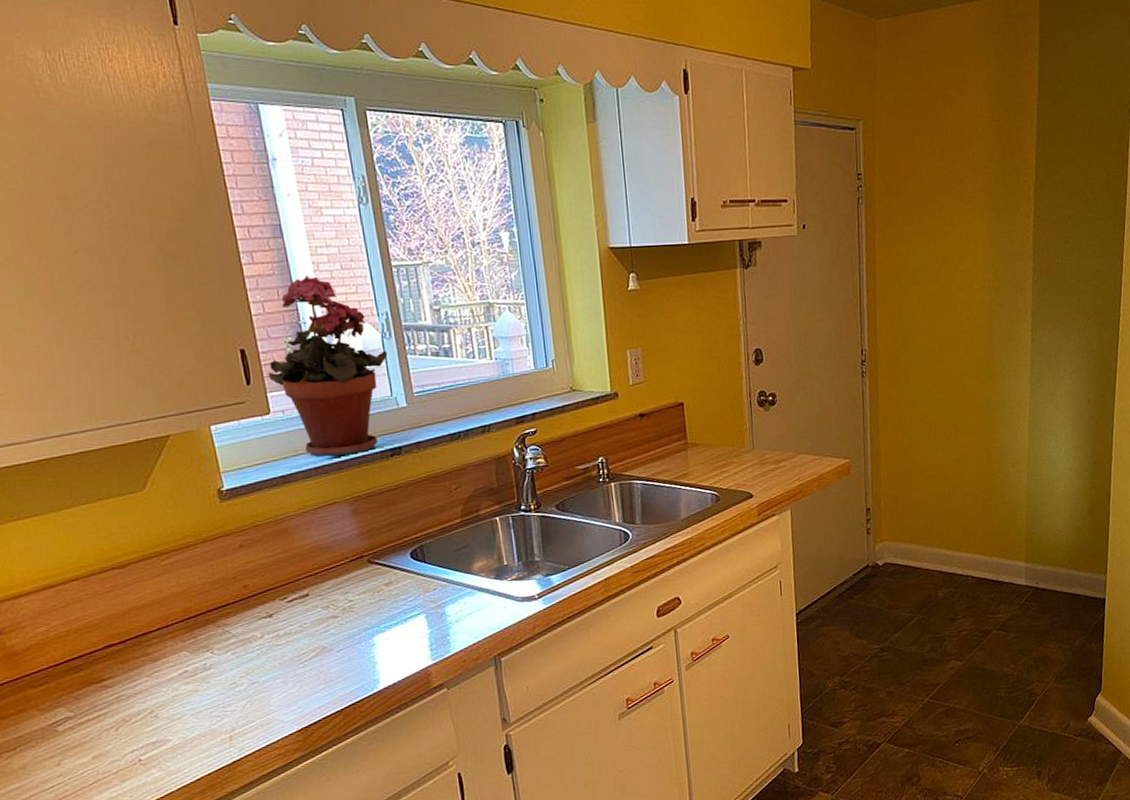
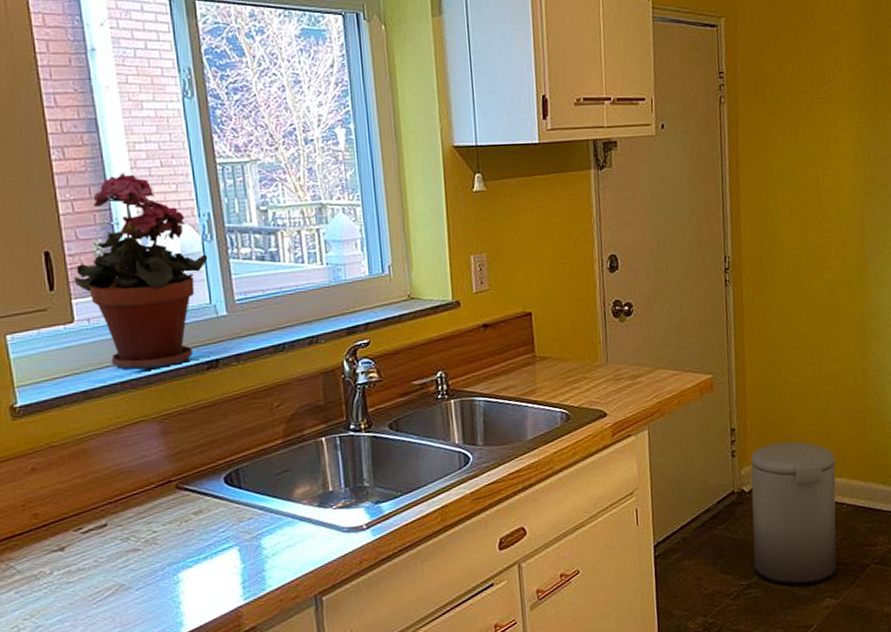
pedal bin: none [884,519,962,651] -> present [750,441,837,587]

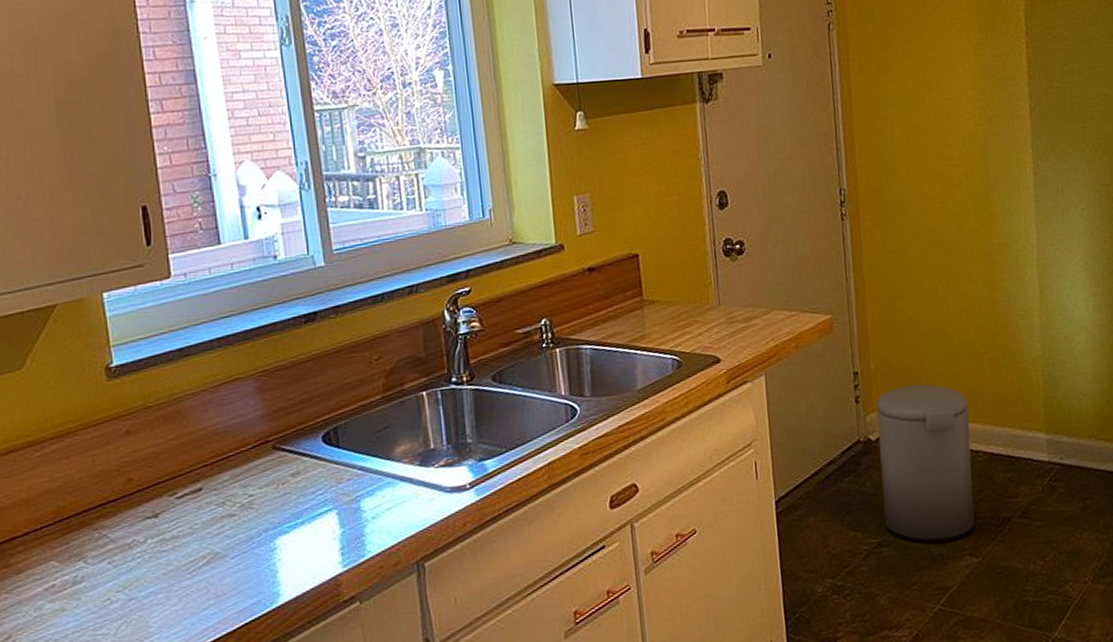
potted plant: present [73,173,208,371] -> none [170,123,306,326]

